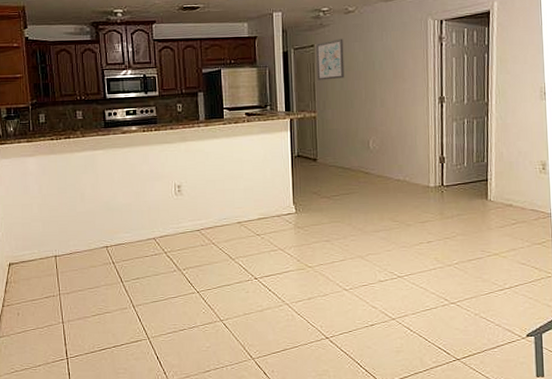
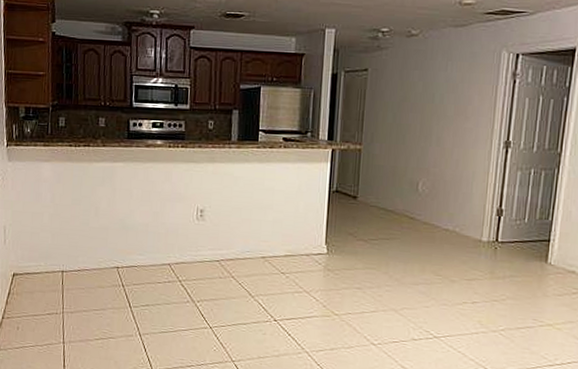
wall art: present [316,38,345,81] -> none [367,64,402,110]

